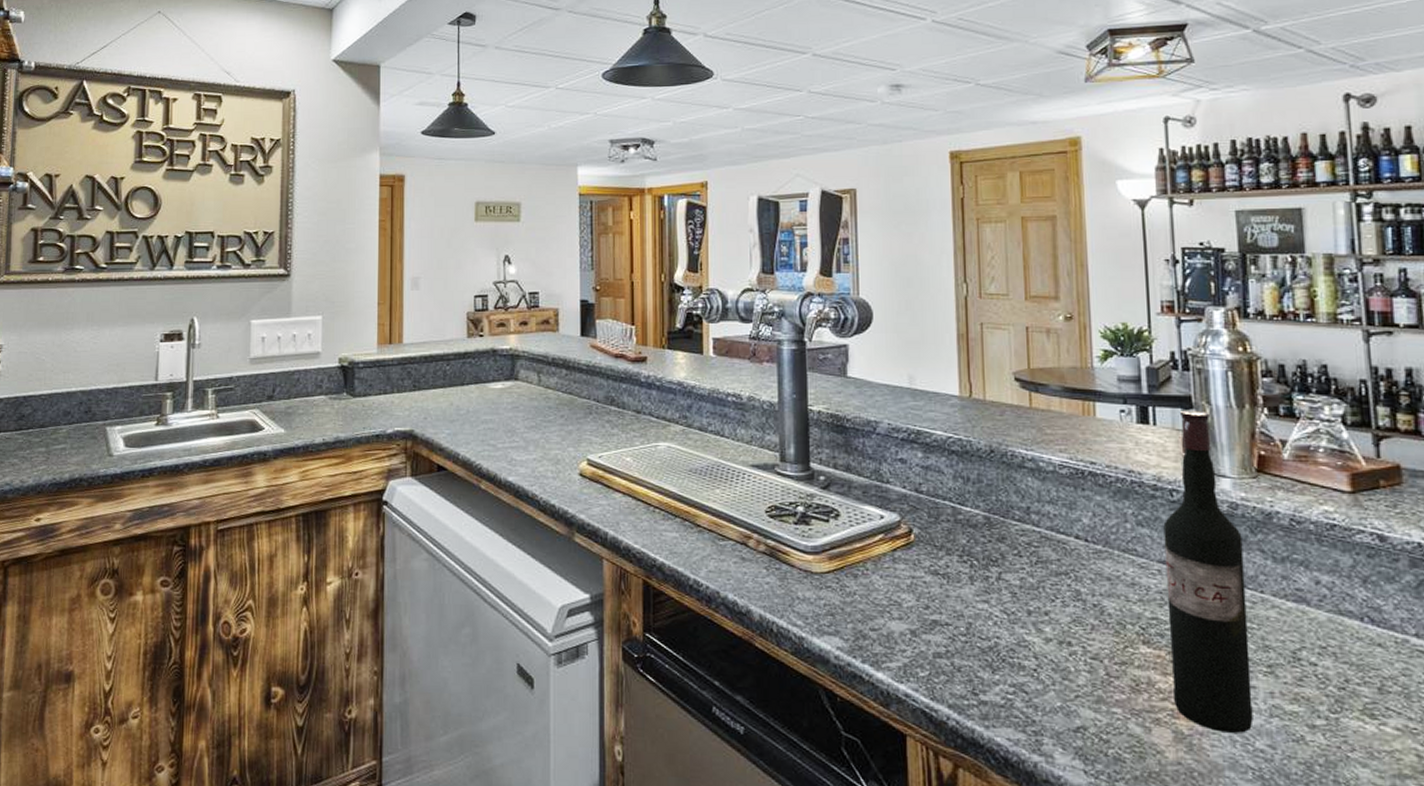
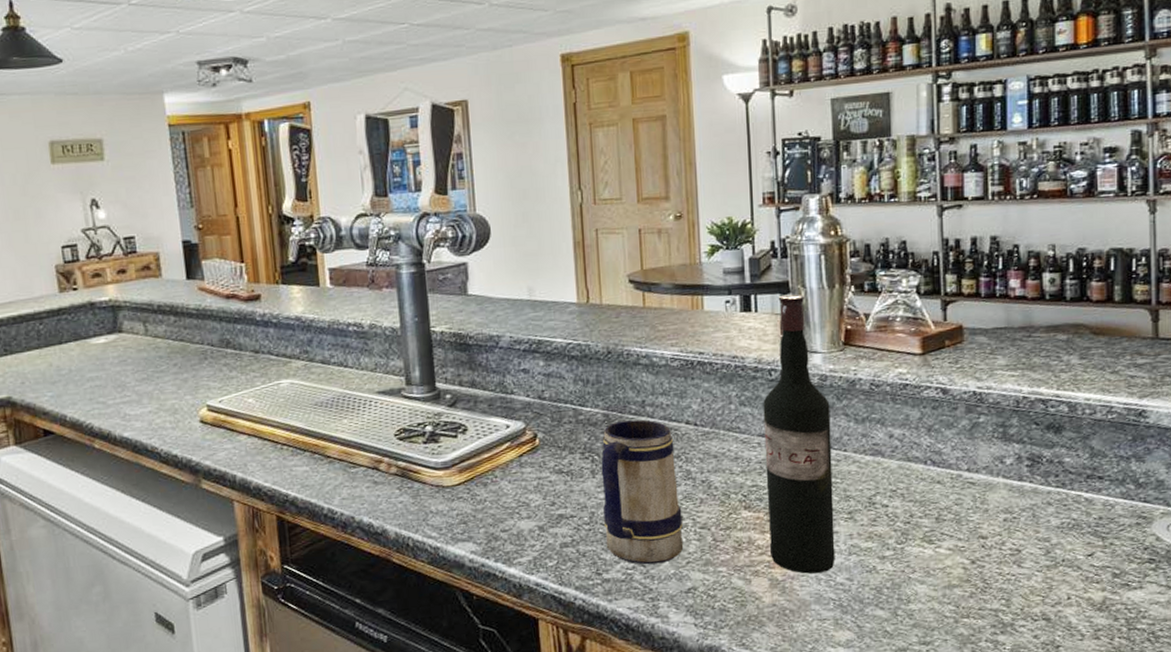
beer mug: none [980,526,1072,693] -> present [601,419,684,565]

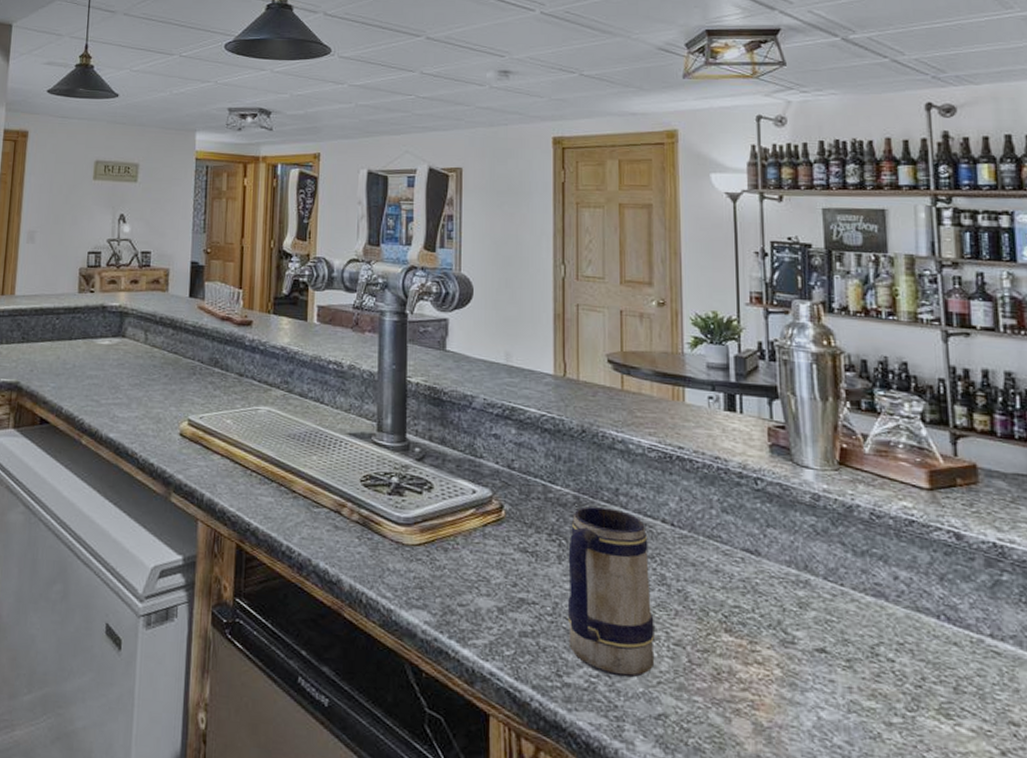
wine bottle: present [763,294,835,574] -> none [747,399,832,728]

